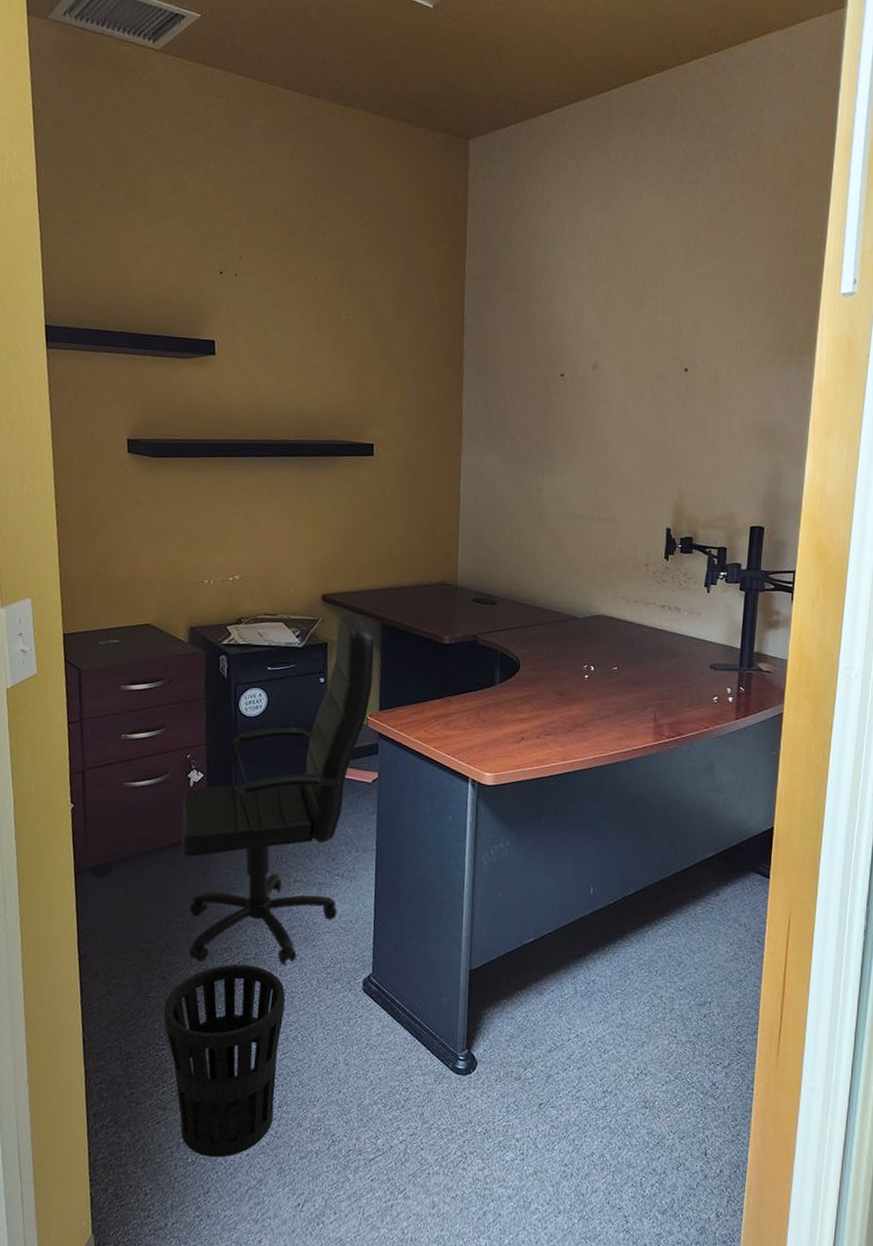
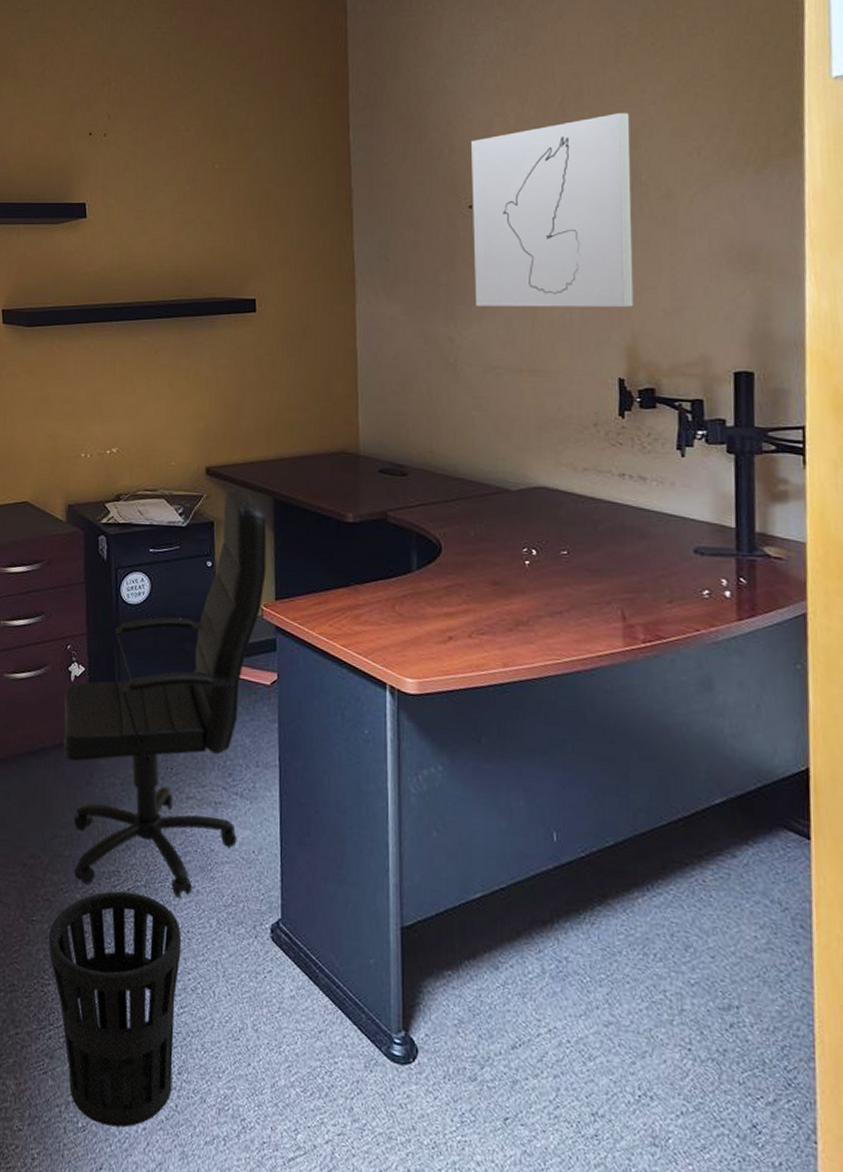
wall art: none [560,305,693,470] -> present [472,113,634,308]

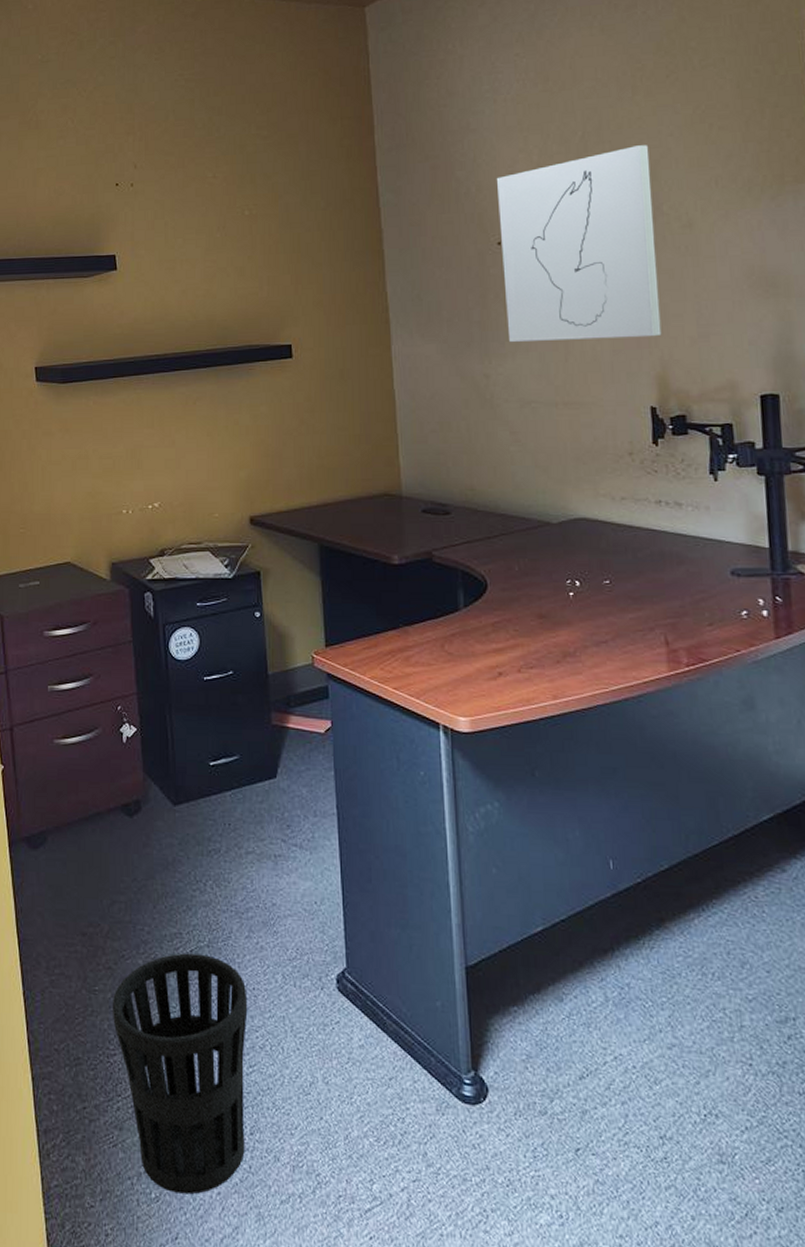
office chair: present [63,489,267,897] -> none [117,538,315,954]

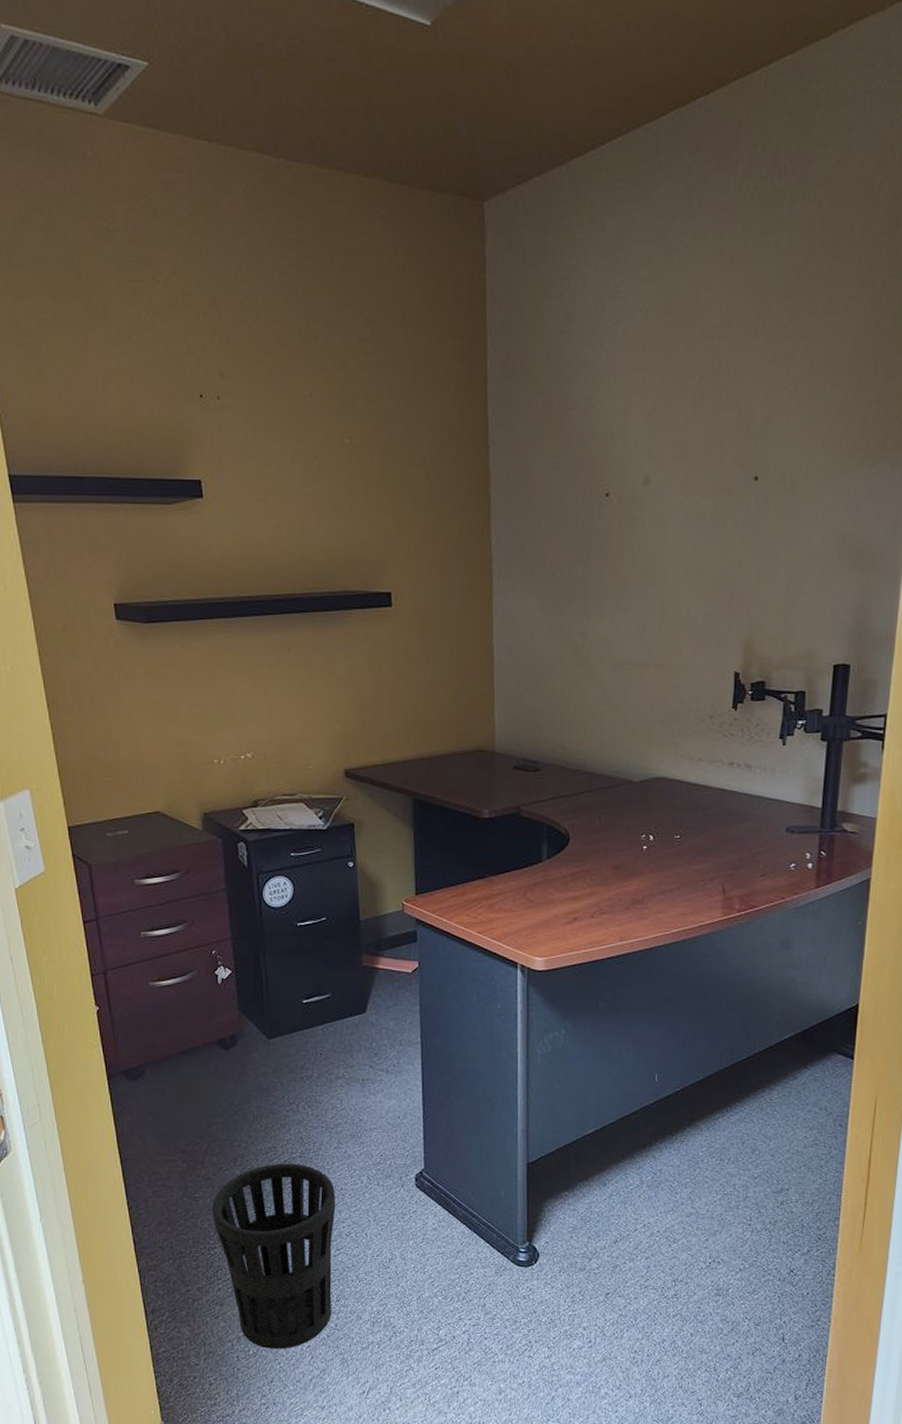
wall art: present [497,145,662,342] -> none [608,397,763,603]

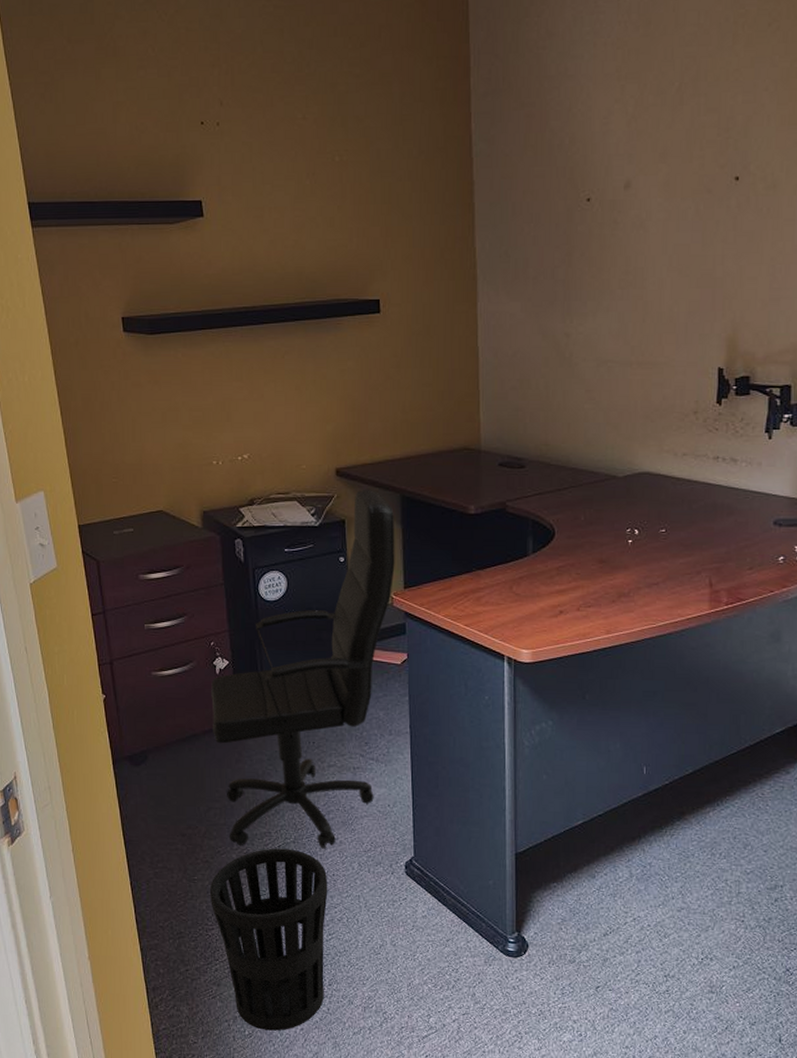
office chair: none [213,791,407,1162] -> present [211,489,395,848]

